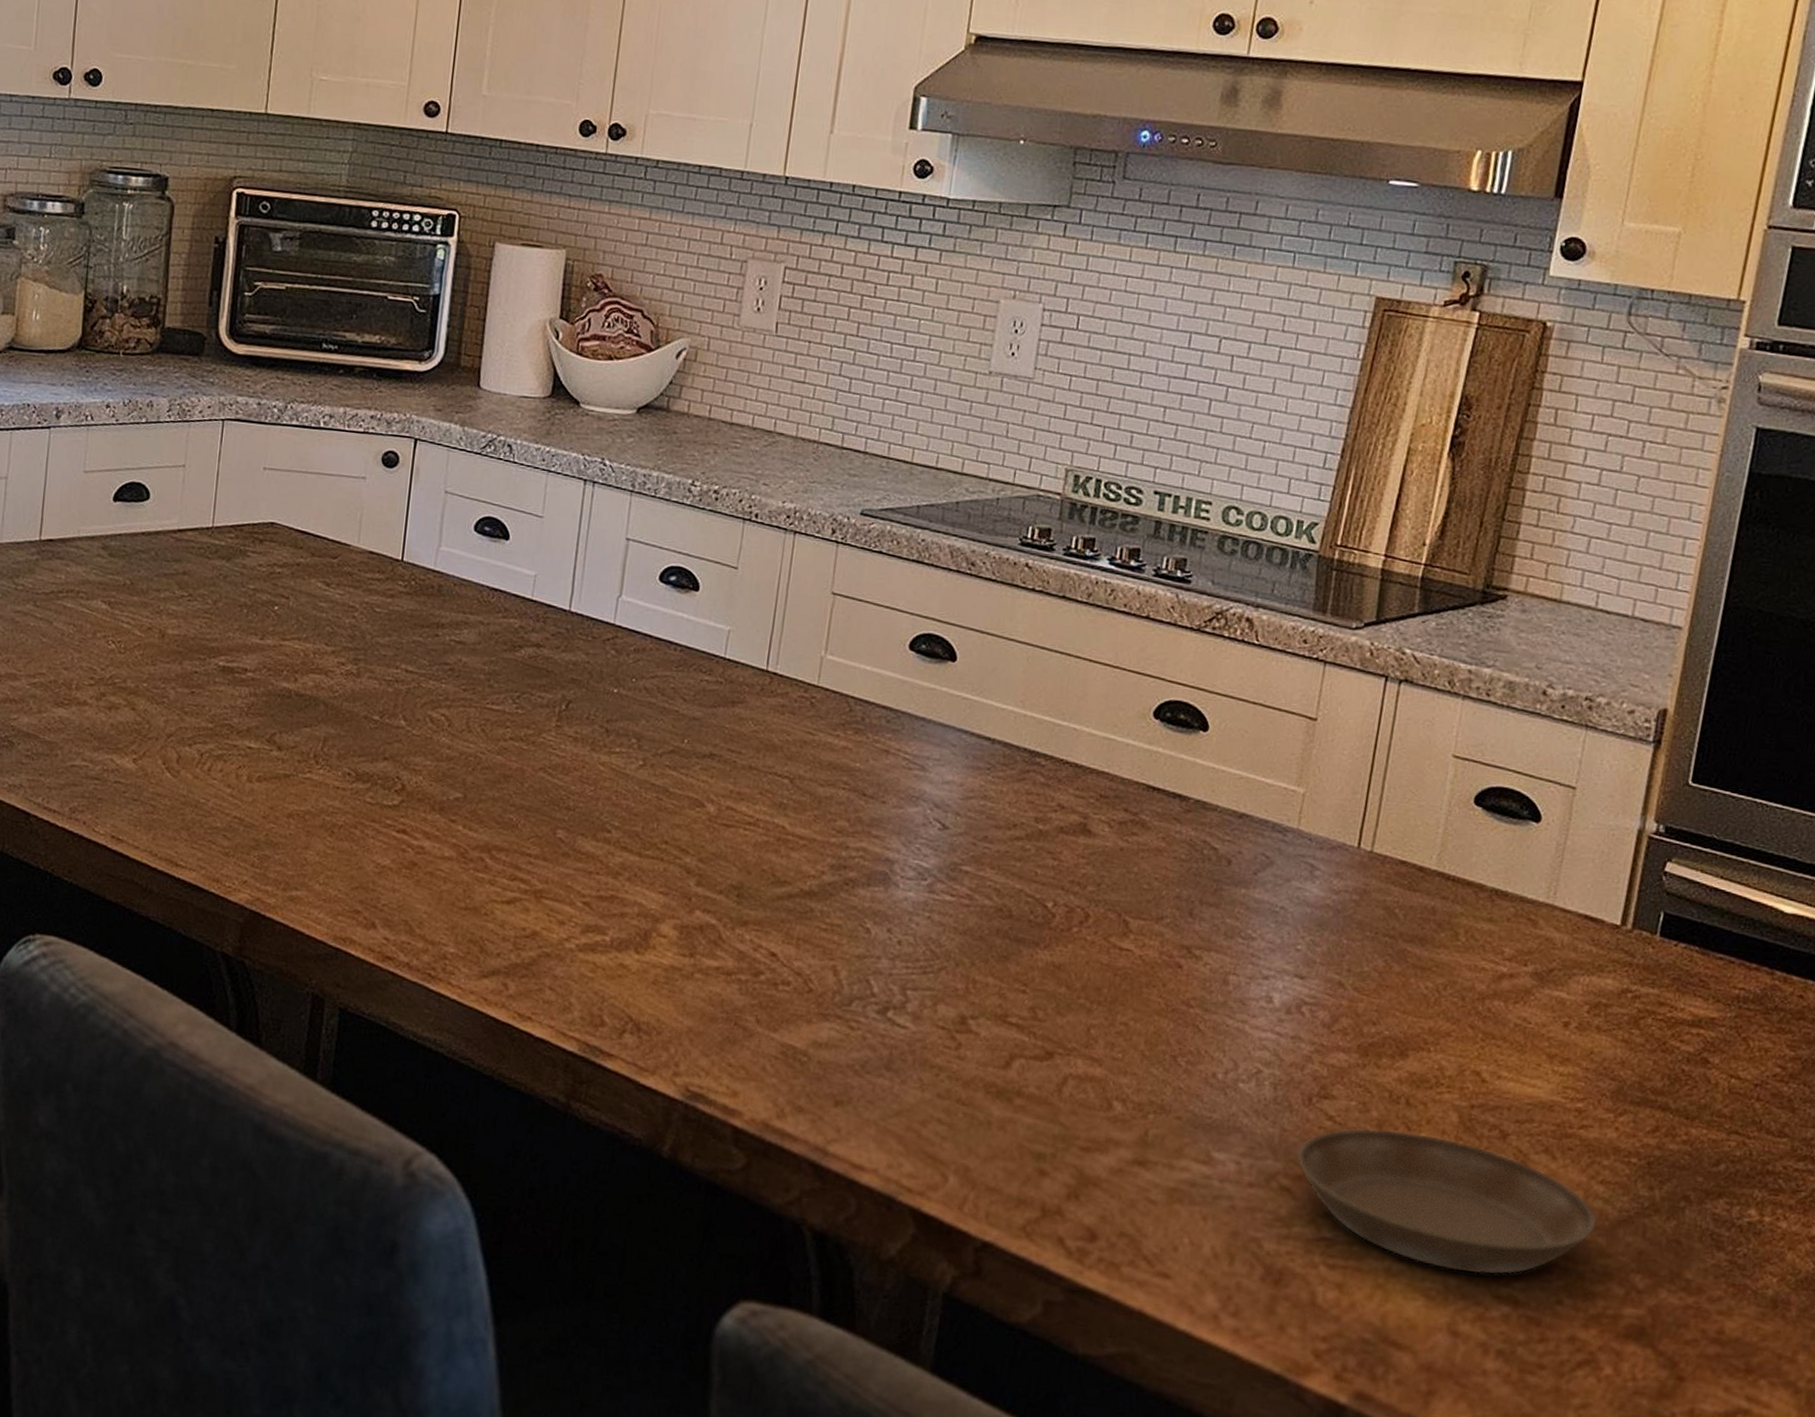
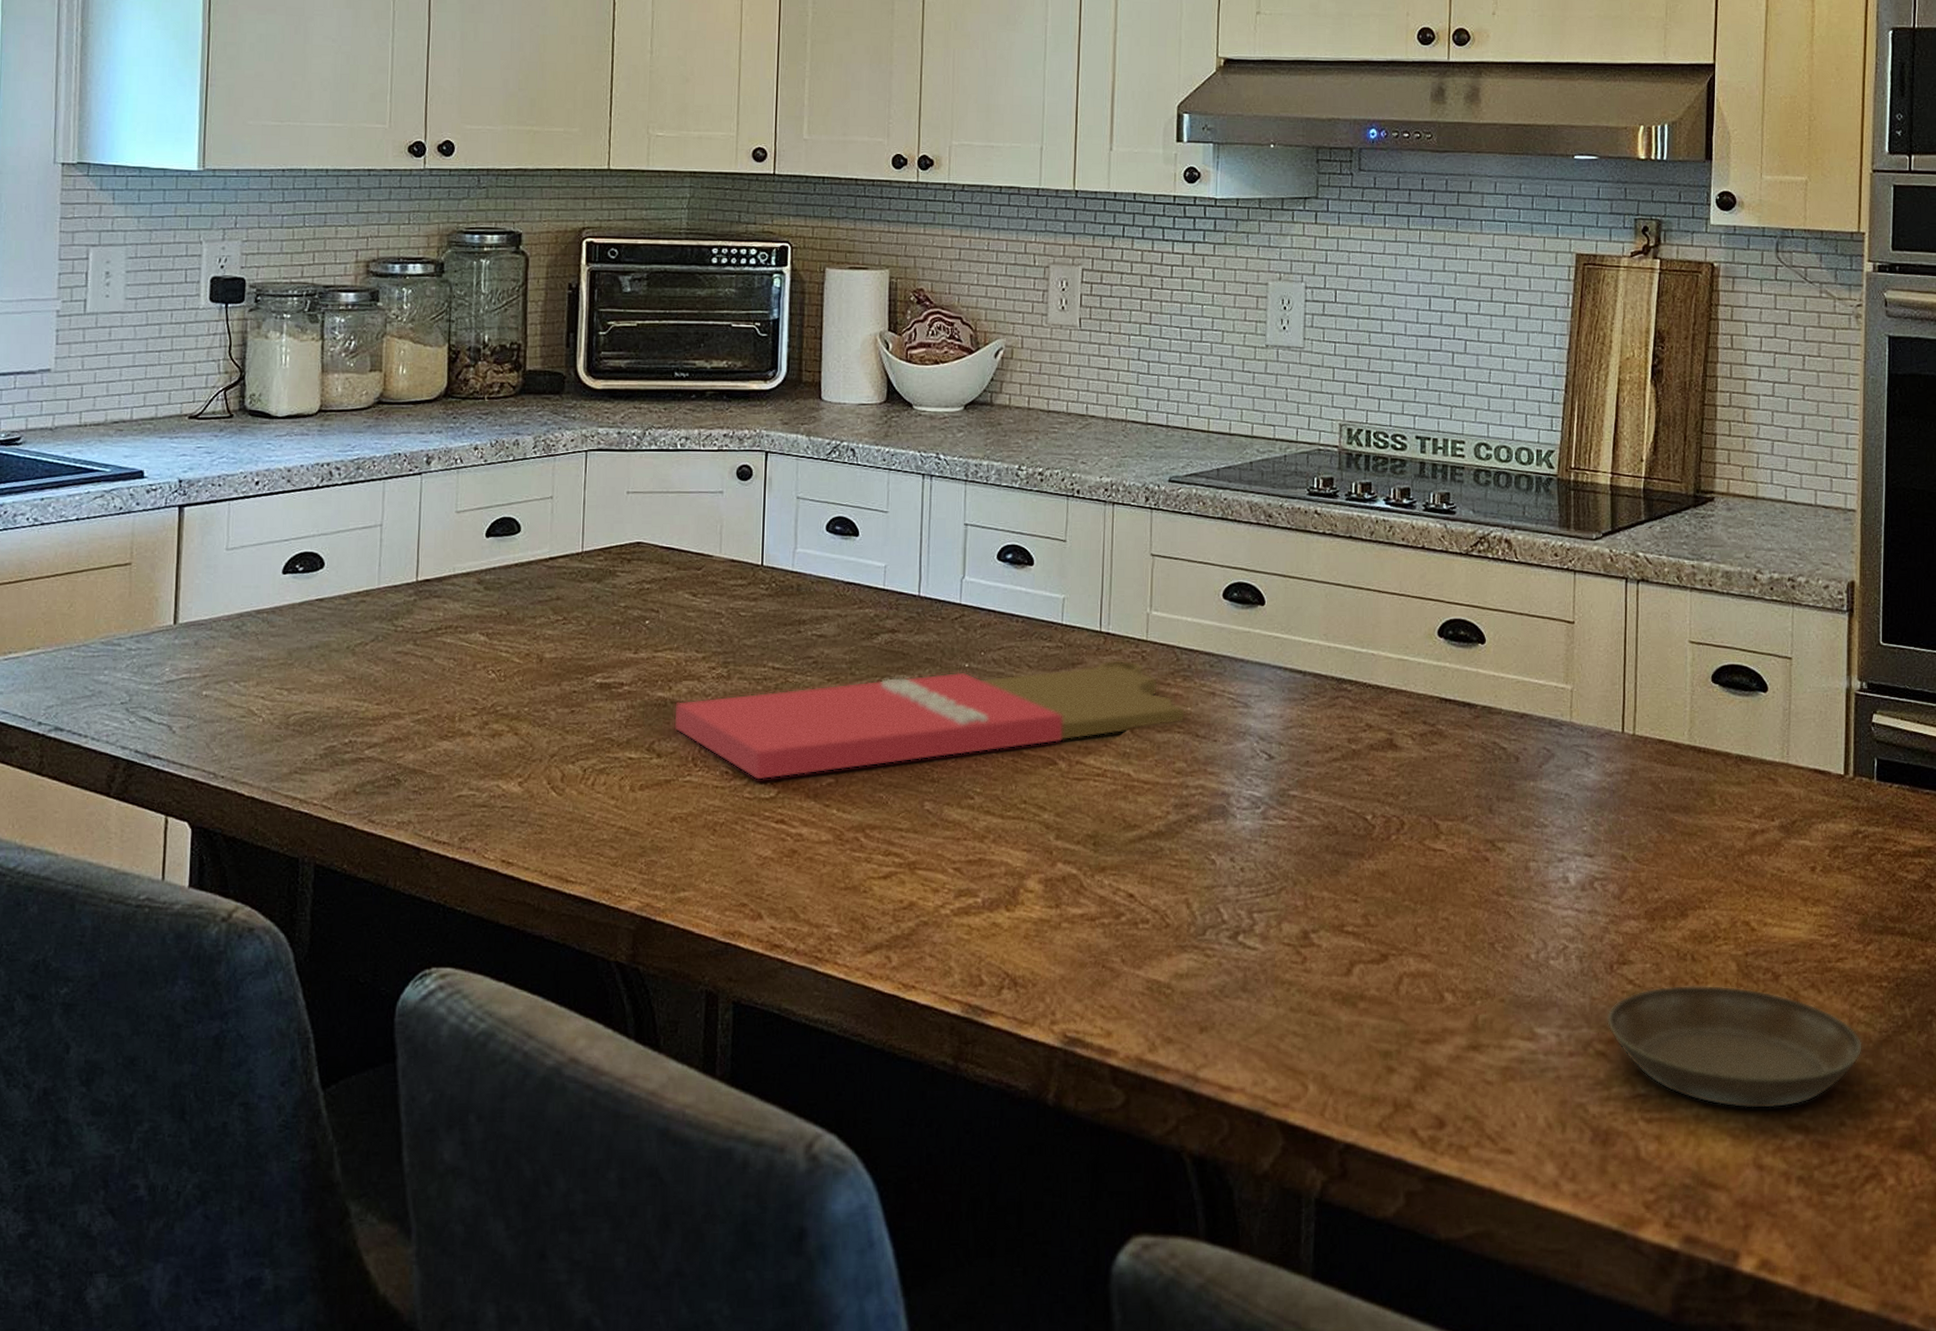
cutting board: none [296,694,854,787] -> present [673,660,1186,781]

